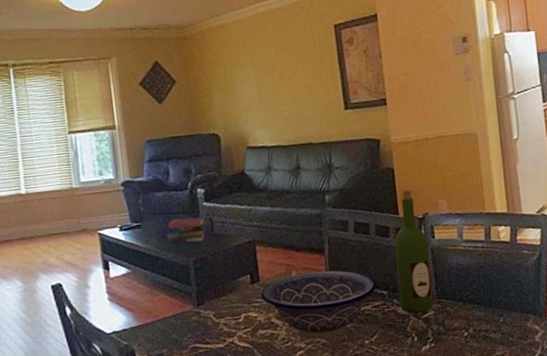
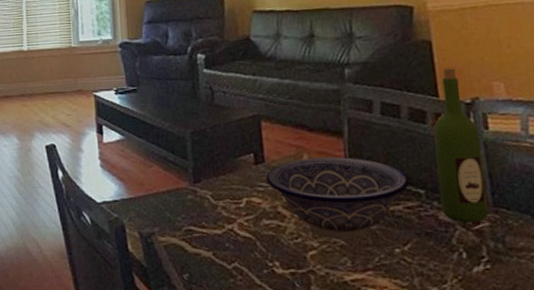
books: present [167,217,204,244] -> none [163,84,204,112]

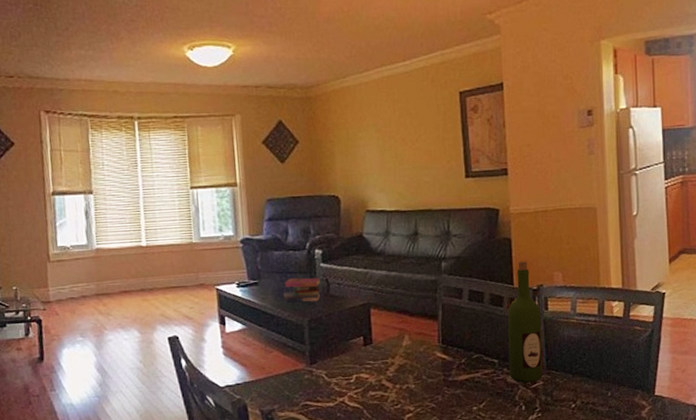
books: none [163,84,204,112] -> present [283,277,320,303]
decorative bowl: present [266,157,410,238] -> none [373,336,487,403]

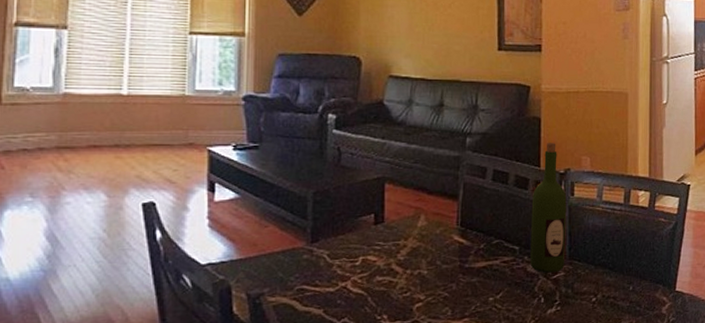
books: present [283,277,320,303] -> none [287,144,331,172]

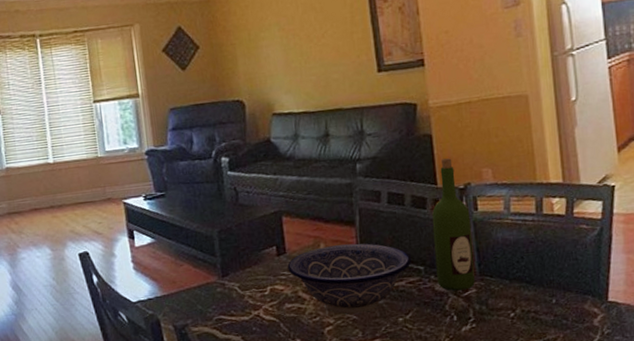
decorative bowl: none [384,218,508,291] -> present [287,243,411,314]

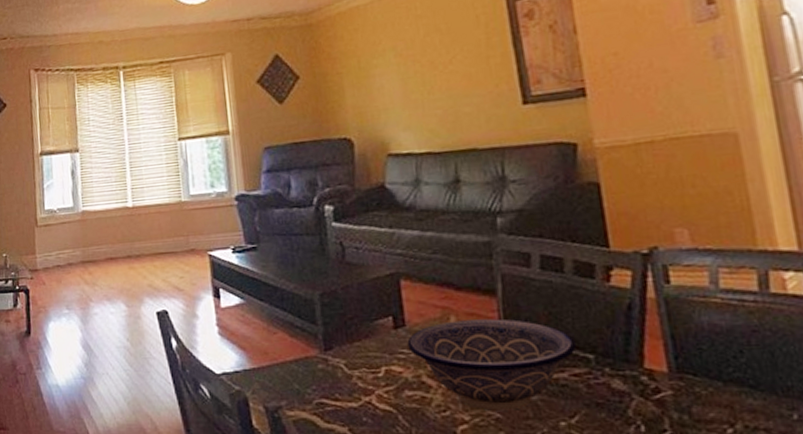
wine bottle: present [432,158,475,291] -> none [603,213,671,391]

